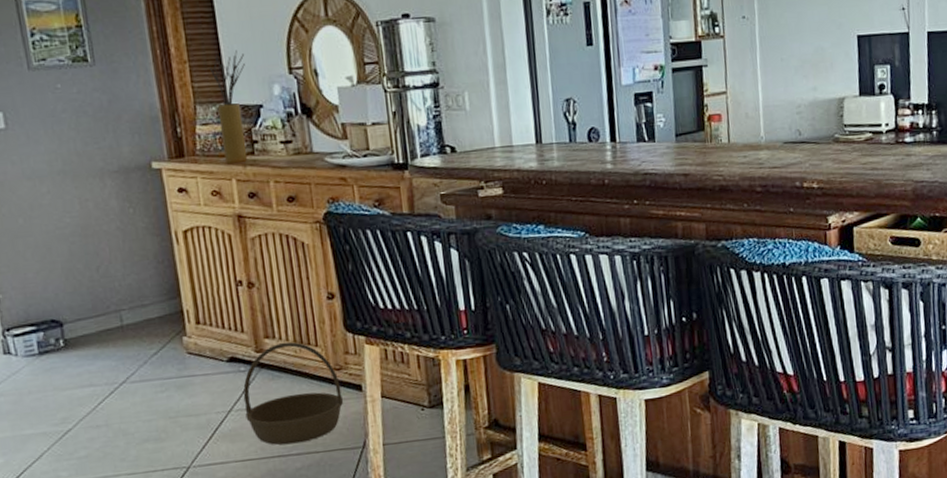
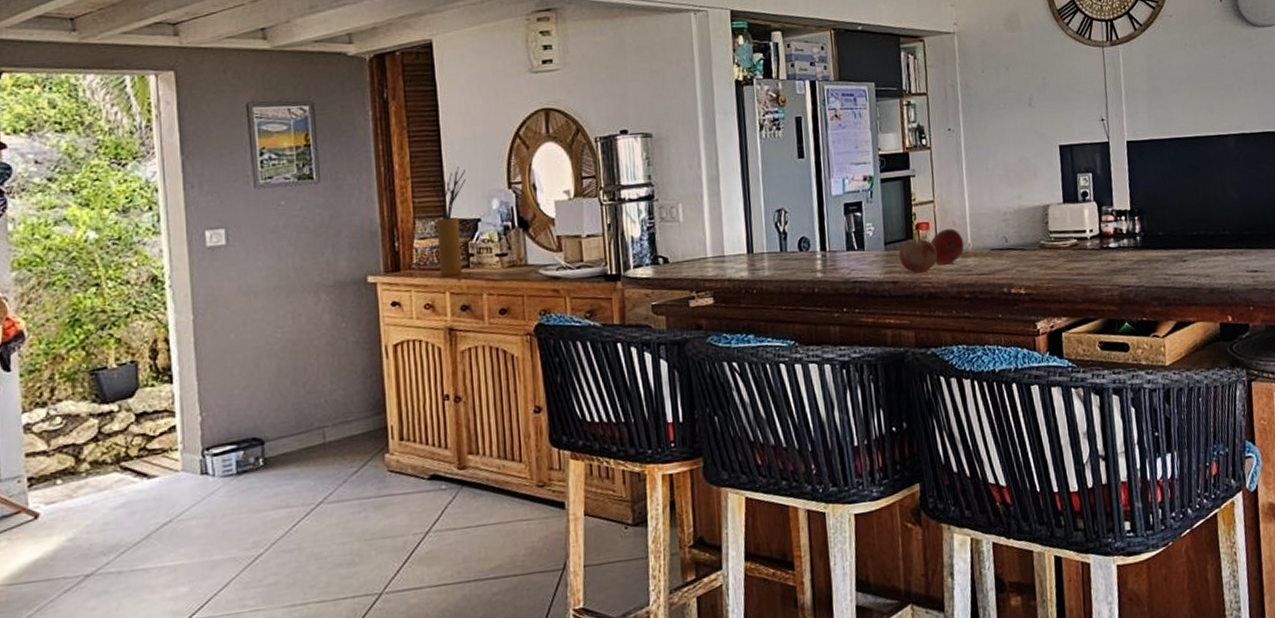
basket: present [243,342,344,445] -> none [442,458,546,568]
fruit: none [690,131,729,165] -> present [899,239,937,273]
fruit: none [722,121,757,158] -> present [930,228,964,265]

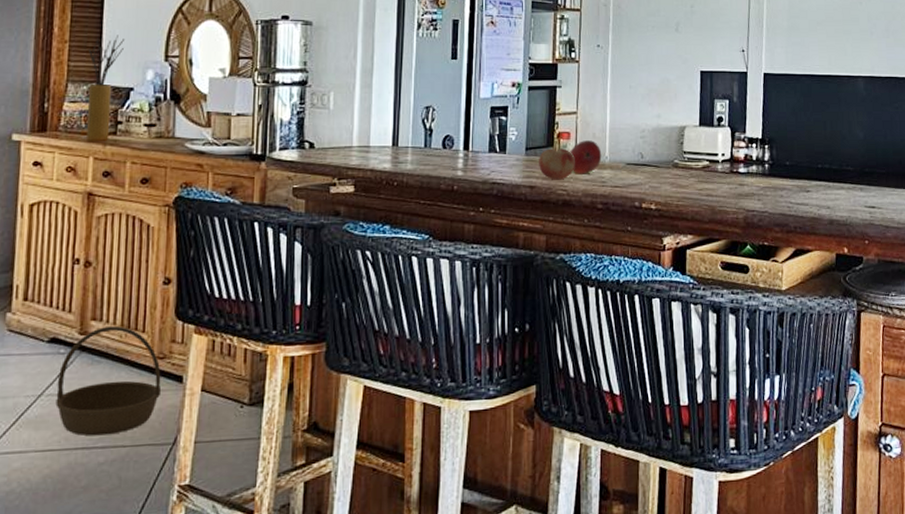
basket: none [442,458,546,568] -> present [55,325,162,436]

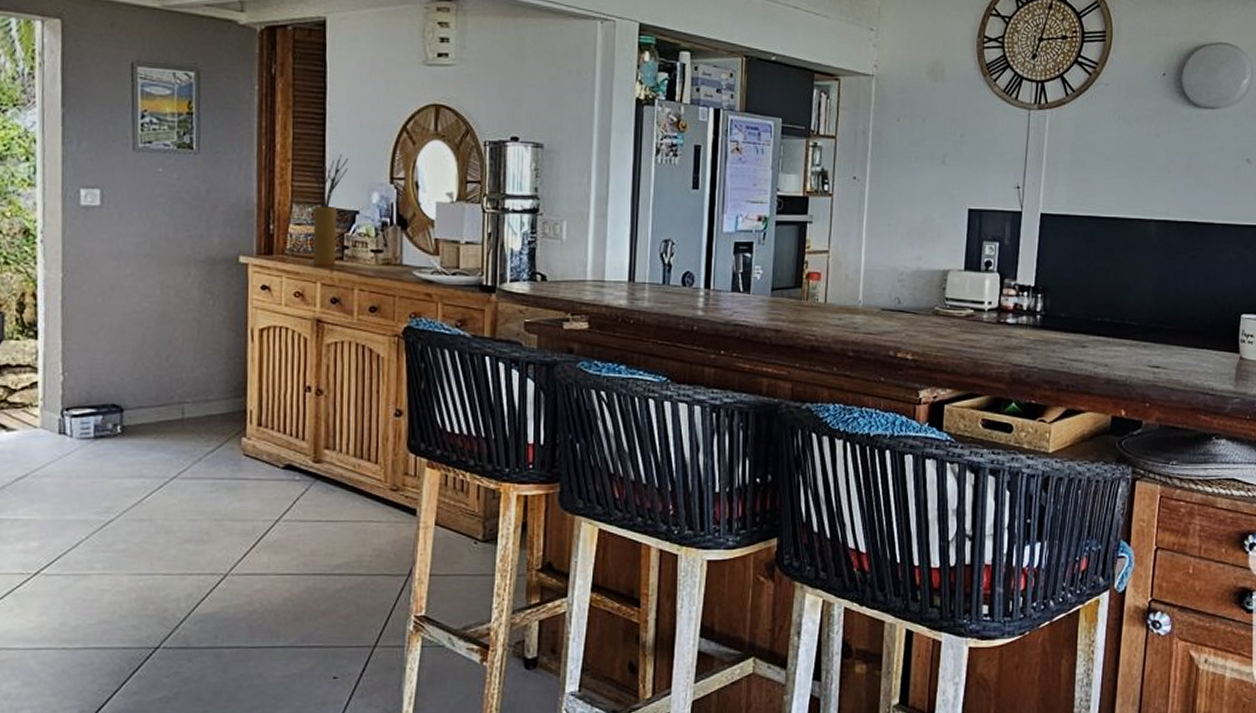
basket: present [55,325,162,436] -> none [293,455,396,563]
fruit: present [539,148,575,180] -> none [786,290,825,324]
fruit: present [570,140,602,175] -> none [820,282,855,319]

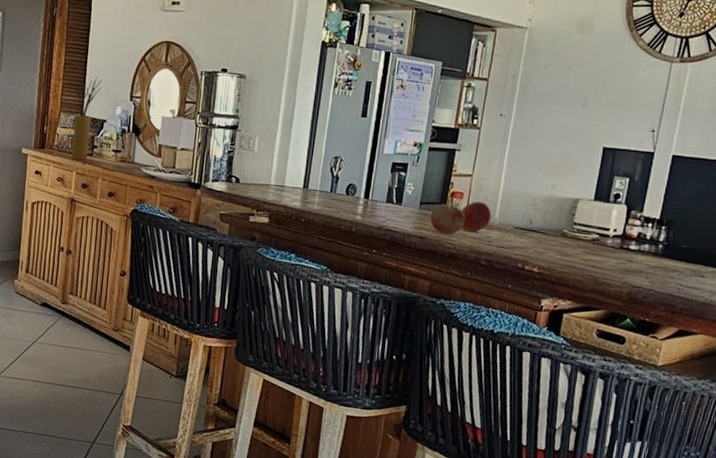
fruit: none [786,290,825,324] -> present [430,205,465,235]
fruit: none [820,282,855,319] -> present [461,201,492,233]

